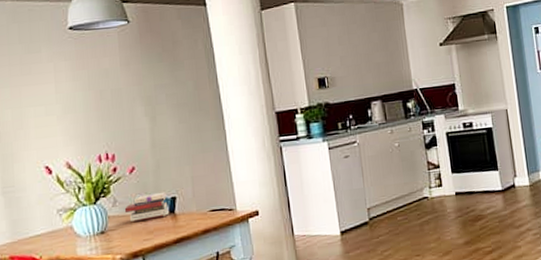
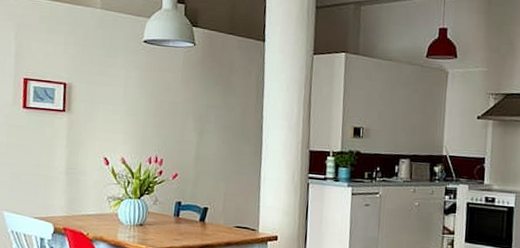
books: present [124,191,170,222] -> none [162,200,201,224]

